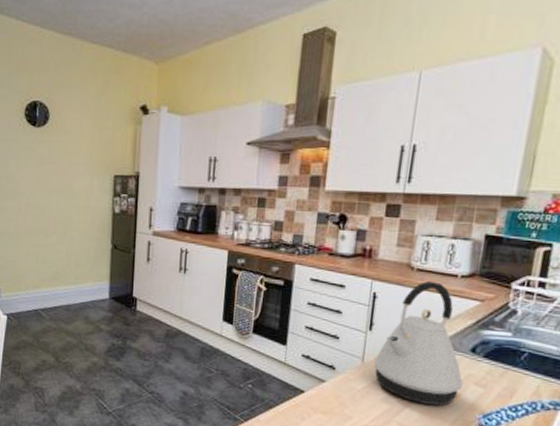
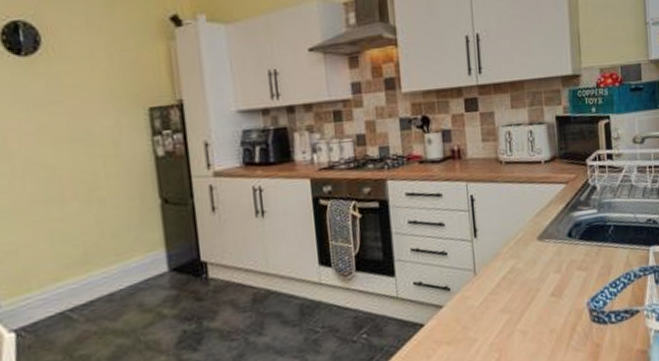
kettle: present [373,280,463,406] -> none [485,172,568,304]

